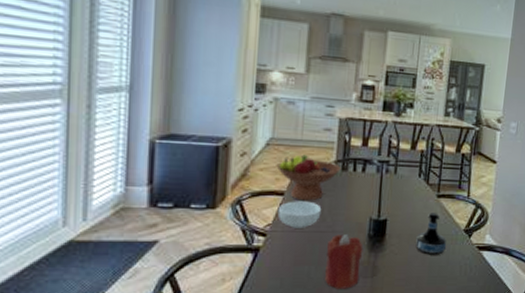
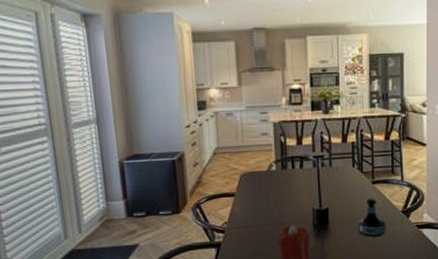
fruit bowl: present [276,154,341,200] -> none [224,158,281,199]
cereal bowl: present [277,201,322,228] -> none [231,199,269,224]

